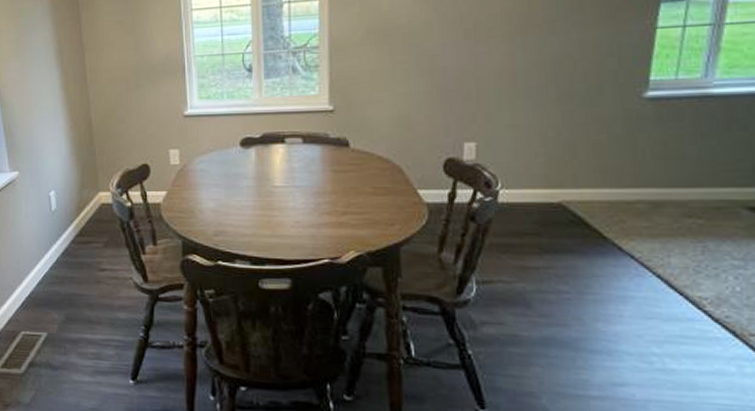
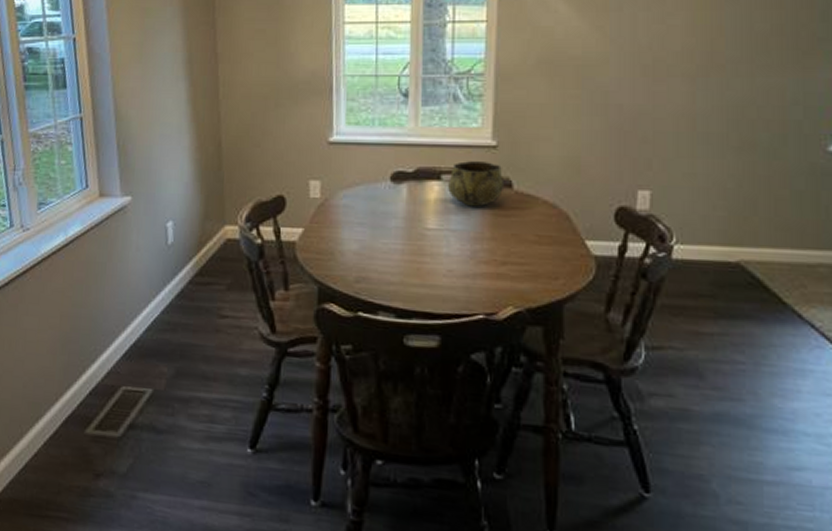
decorative bowl: none [291,125,342,165] -> present [448,161,505,207]

